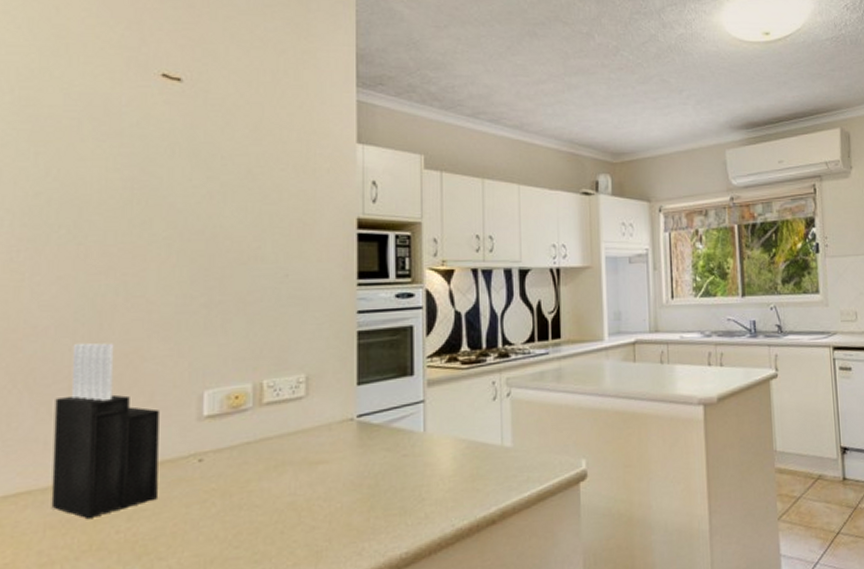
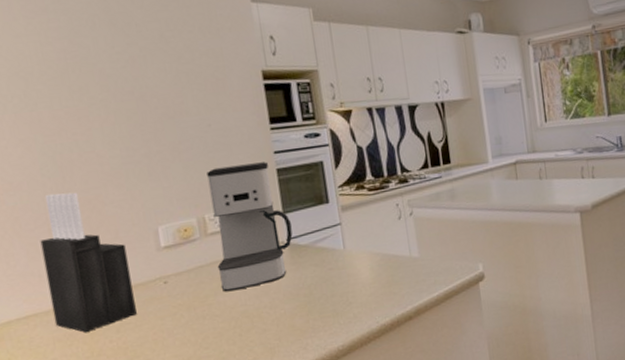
coffee maker: none [268,322,365,477] -> present [207,162,293,292]

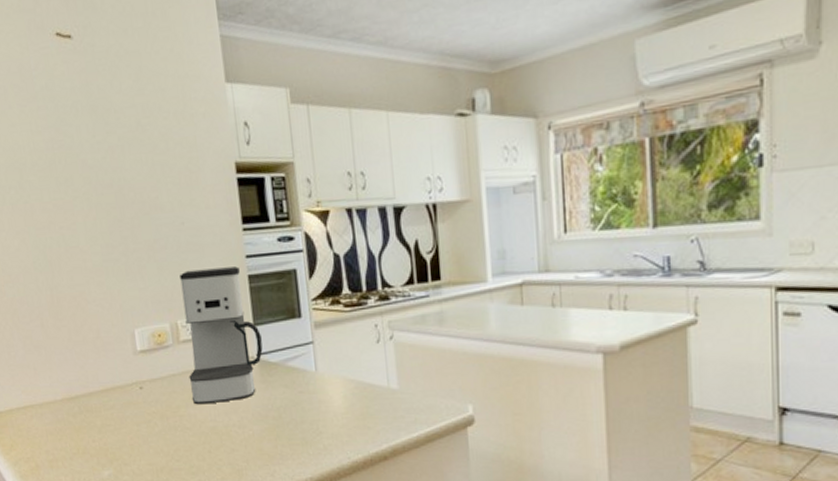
knife block: present [40,192,137,333] -> none [34,288,116,430]

